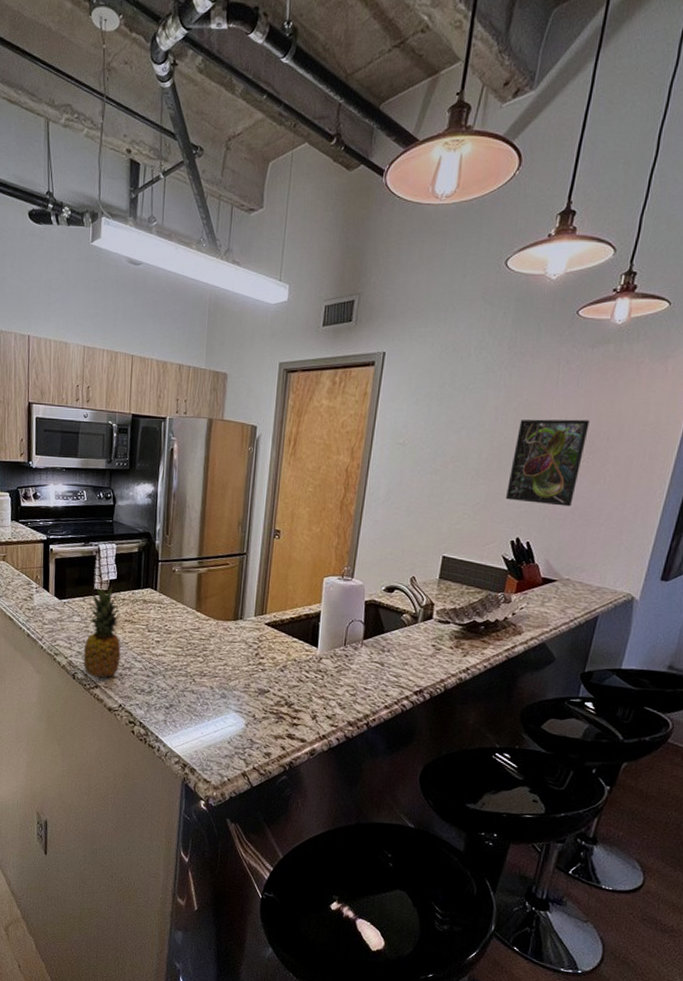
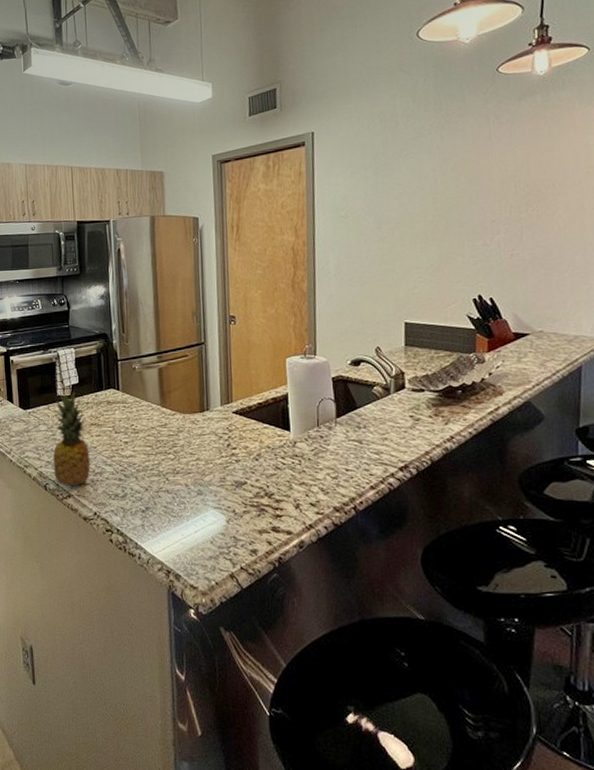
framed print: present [506,419,590,507] -> none [458,169,532,259]

